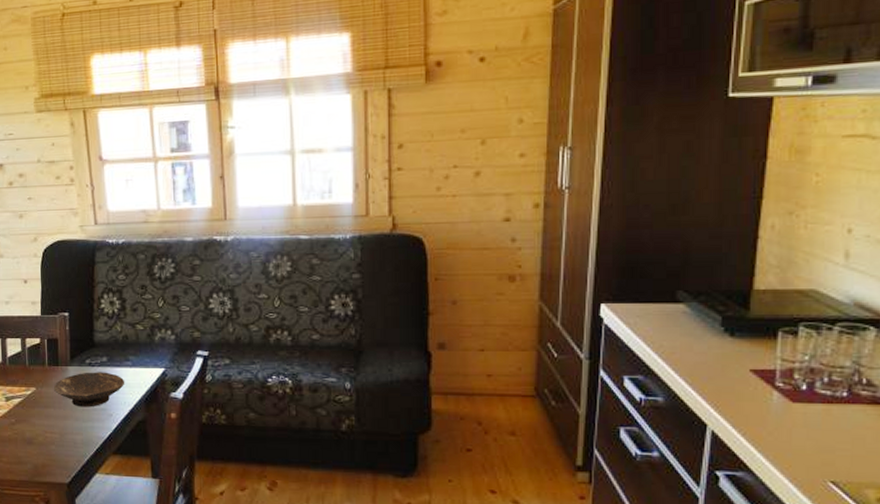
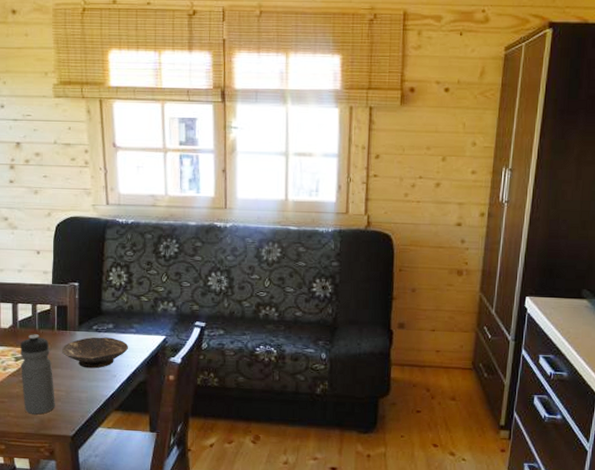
water bottle: none [10,371,49,460] -> present [19,334,55,415]

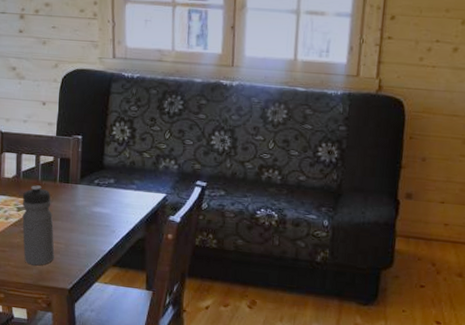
bowl: present [61,337,129,369] -> none [62,191,129,223]

